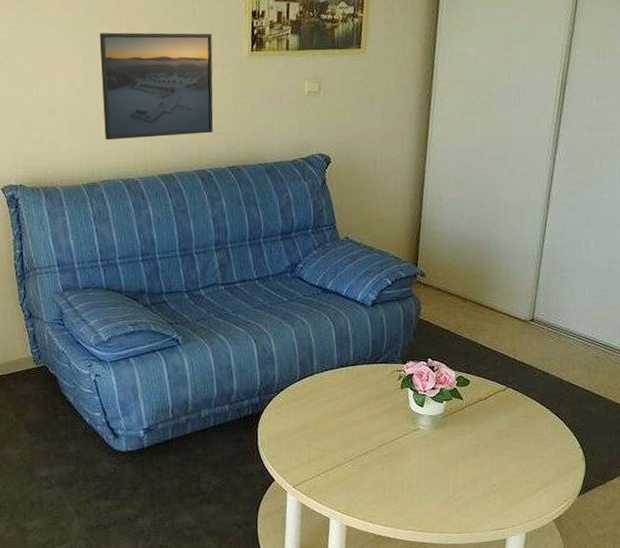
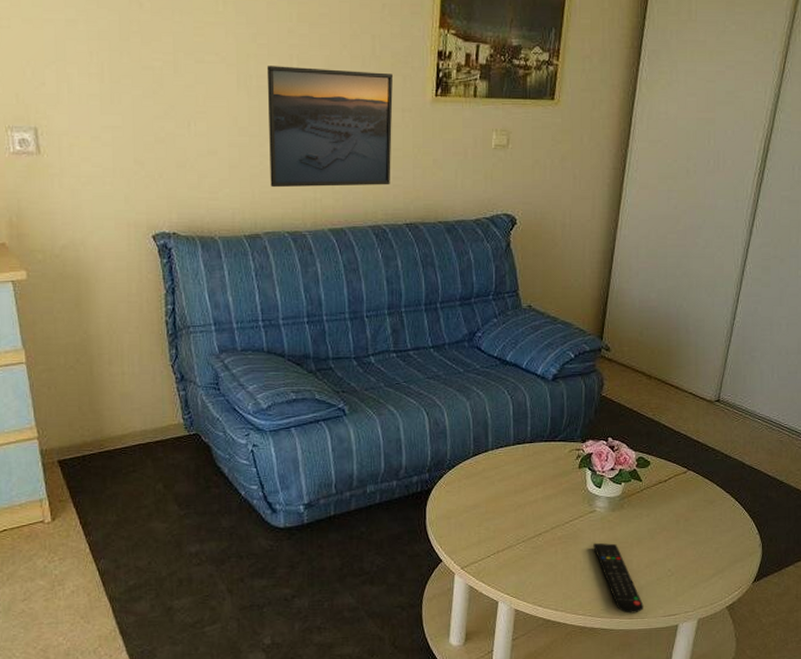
remote control: none [419,459,472,528] -> present [593,542,644,614]

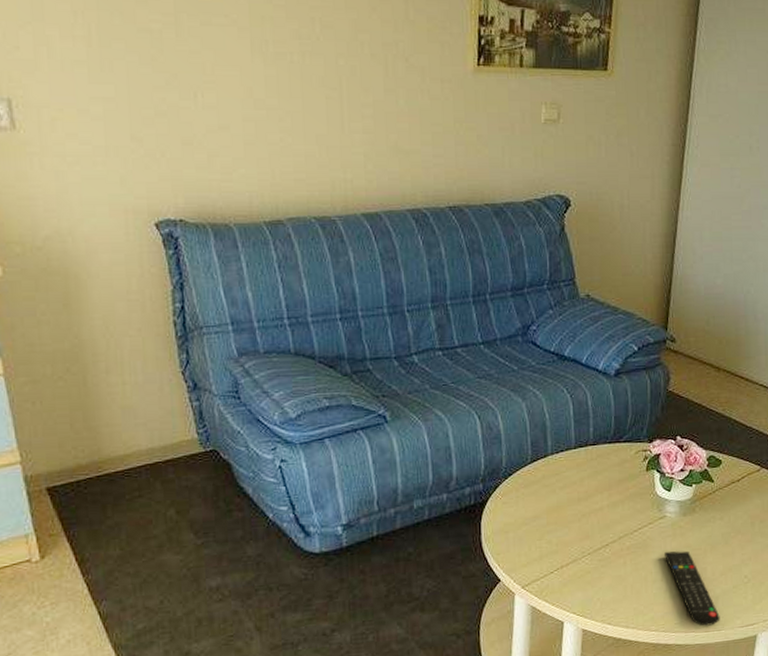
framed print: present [266,66,393,188] -> none [285,30,431,168]

